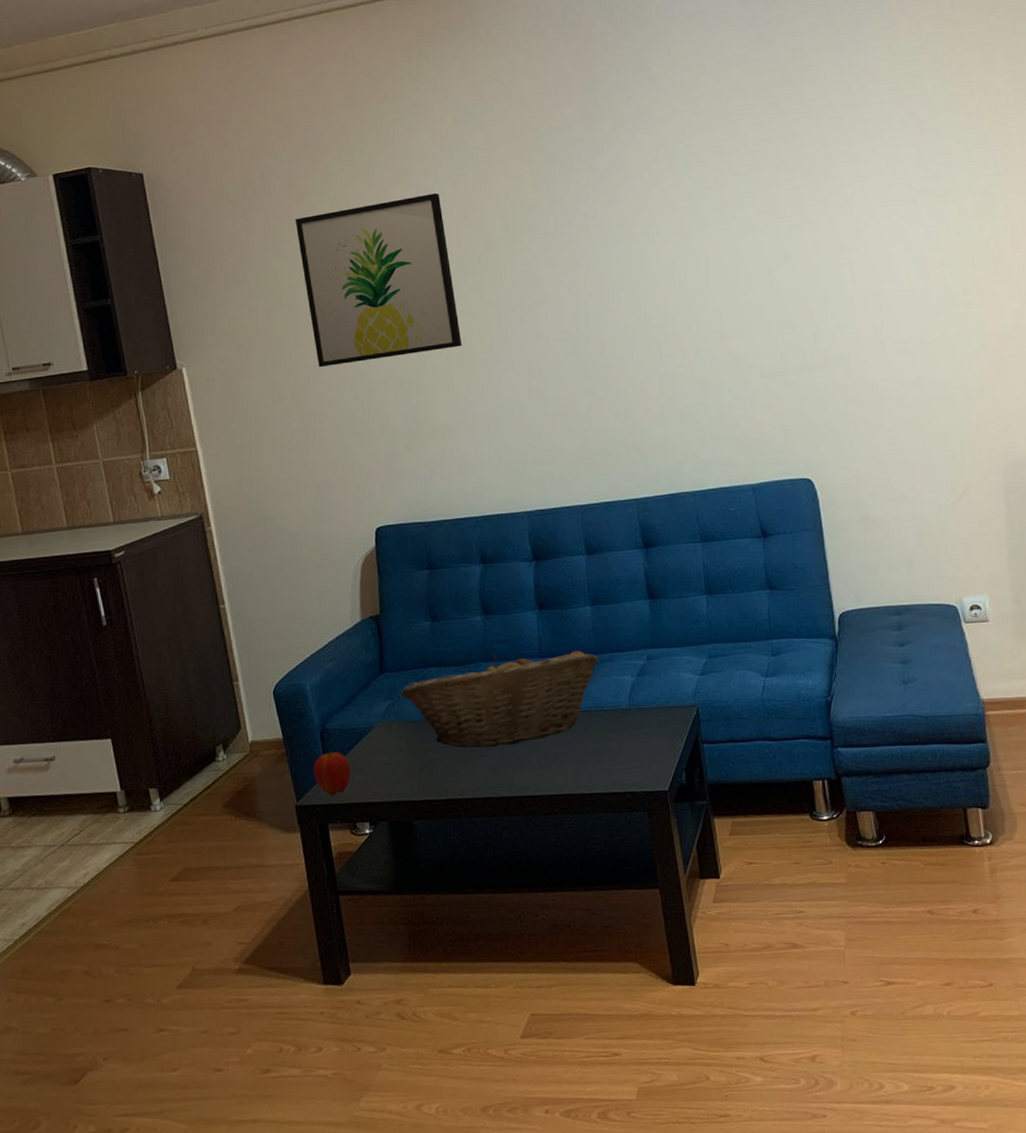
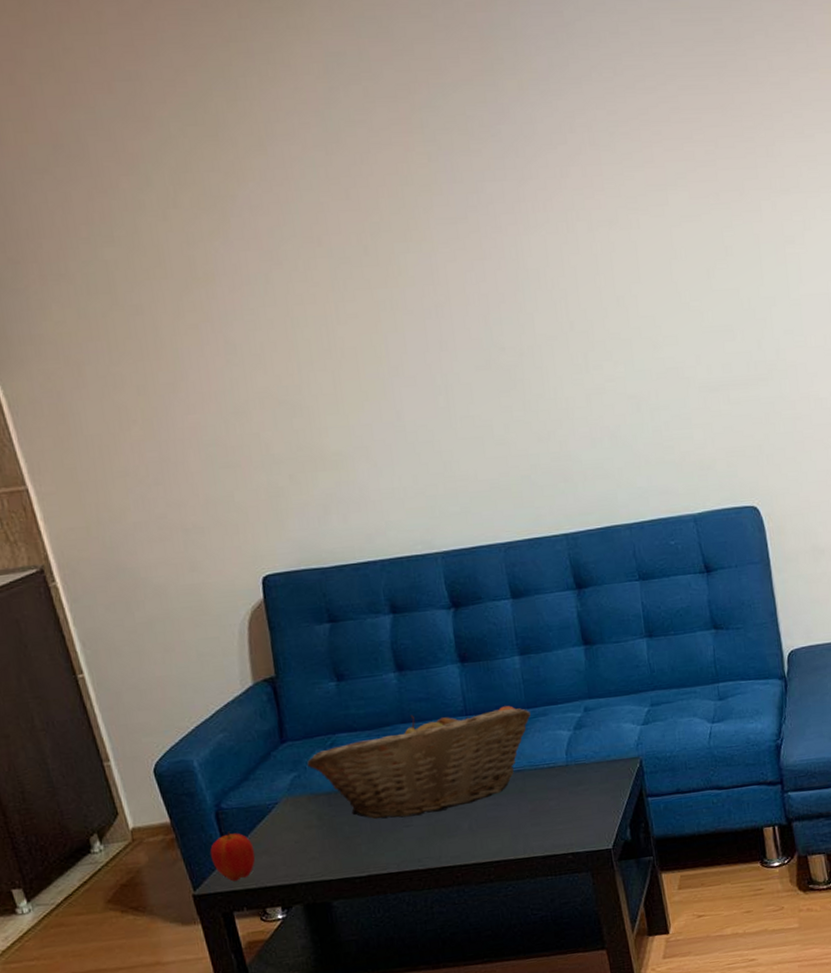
wall art: present [295,193,462,368] -> none [126,165,352,385]

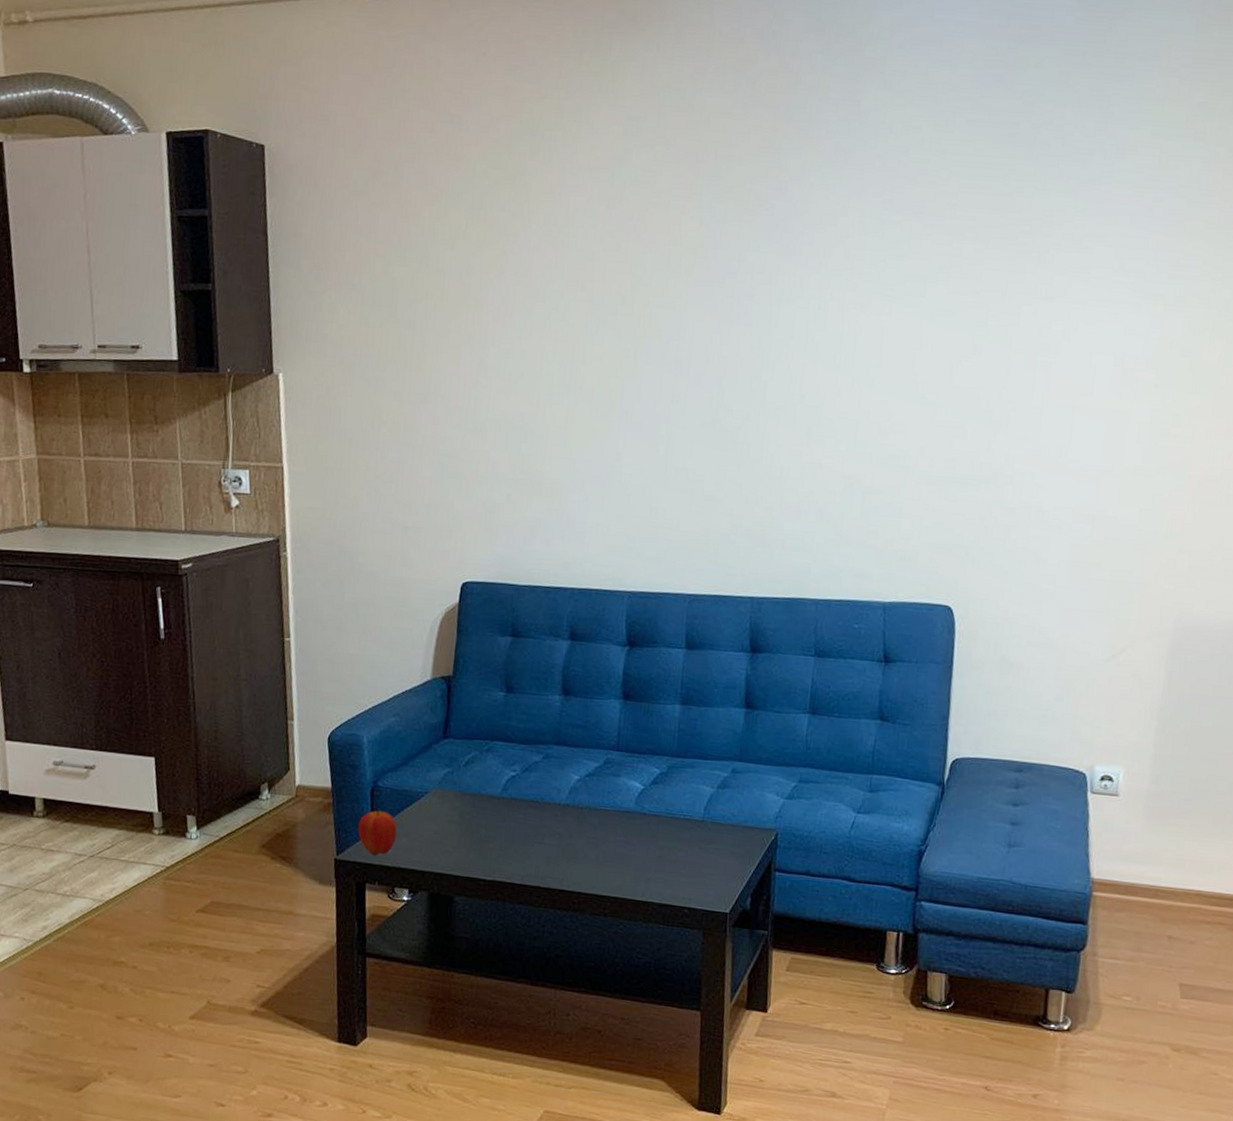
fruit basket: present [307,706,531,820] -> none [462,738,679,837]

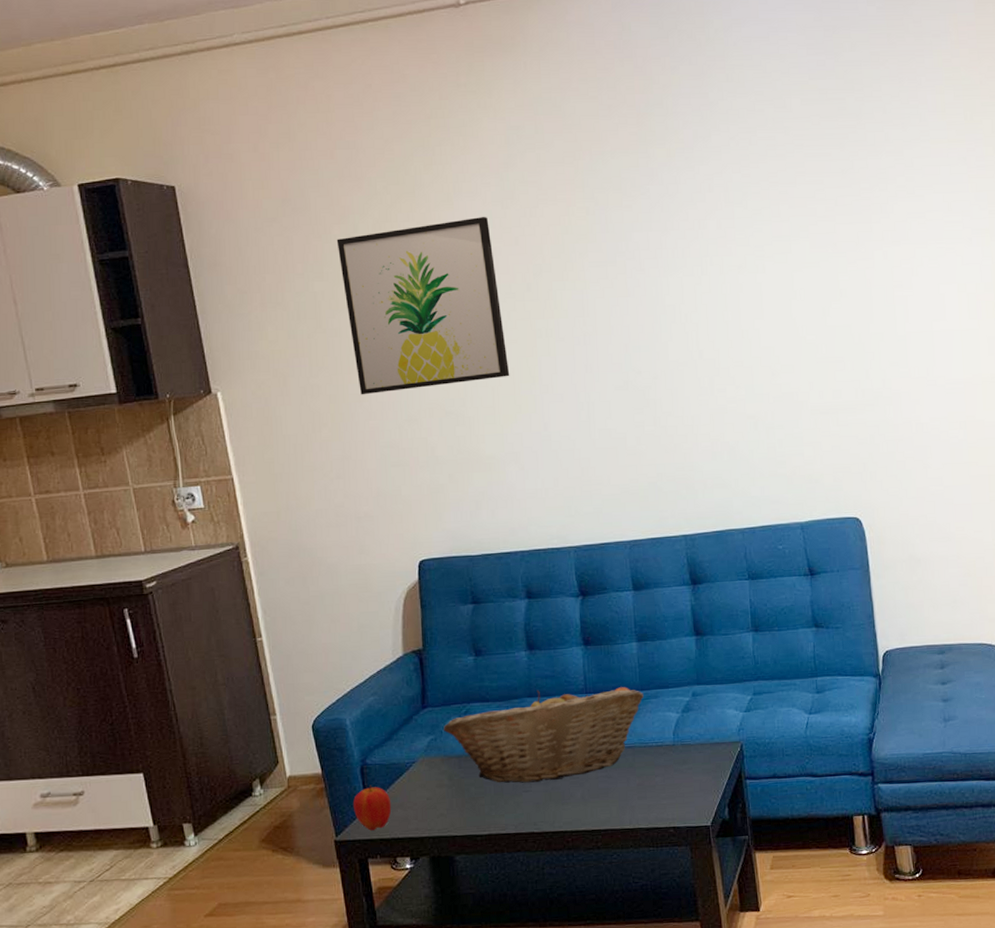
wall art: none [424,215,591,397] -> present [336,217,510,395]
fruit basket: none [462,738,679,837] -> present [443,687,644,783]

